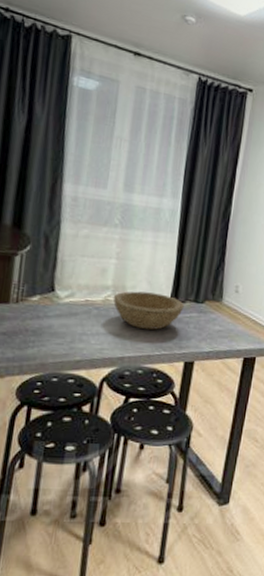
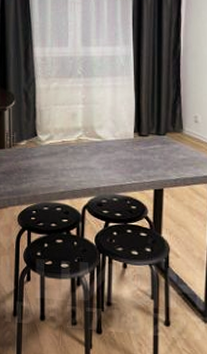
bowl: present [113,291,184,330] -> none [84,130,147,163]

